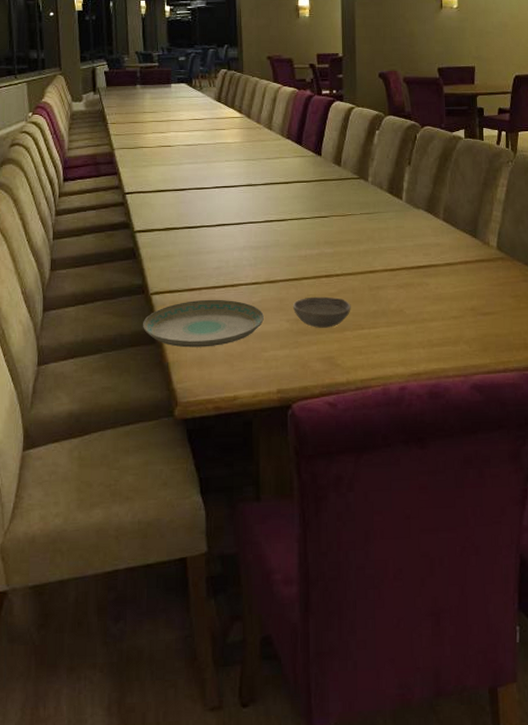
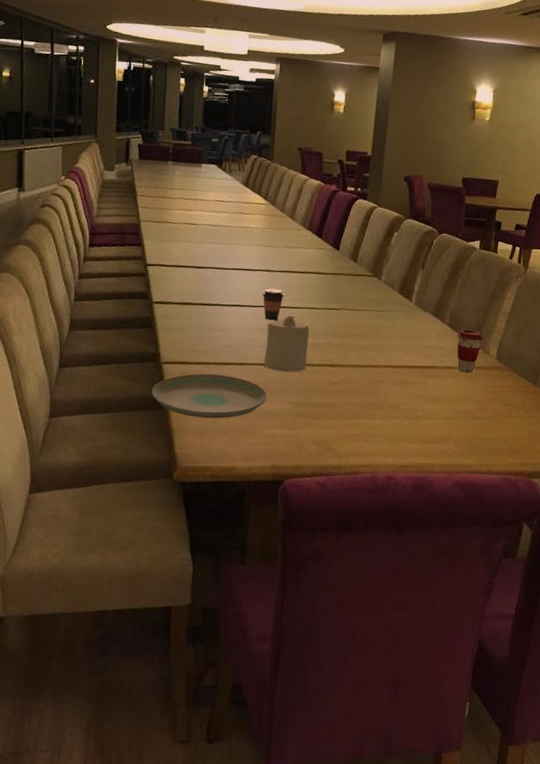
coffee cup: none [246,203,270,236] -> present [261,288,285,321]
candle: none [257,229,301,289] -> present [264,316,309,372]
bowl: present [293,296,351,328] -> none [295,383,351,414]
coffee cup: none [454,222,481,267] -> present [457,329,483,373]

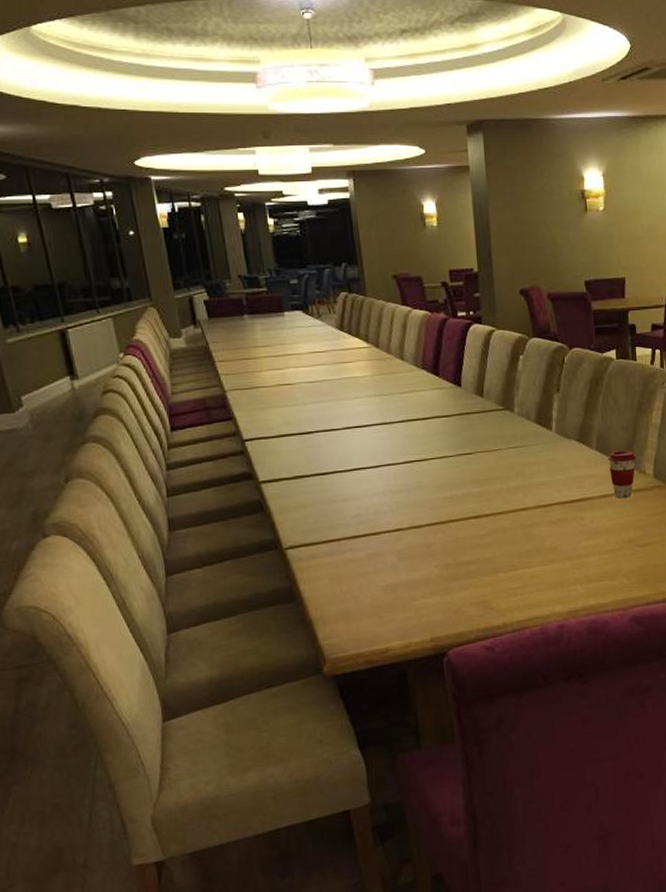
plate: present [152,373,267,419] -> none [279,549,411,603]
coffee cup: present [261,288,285,321] -> none [383,442,409,479]
candle: present [264,316,309,372] -> none [397,470,448,534]

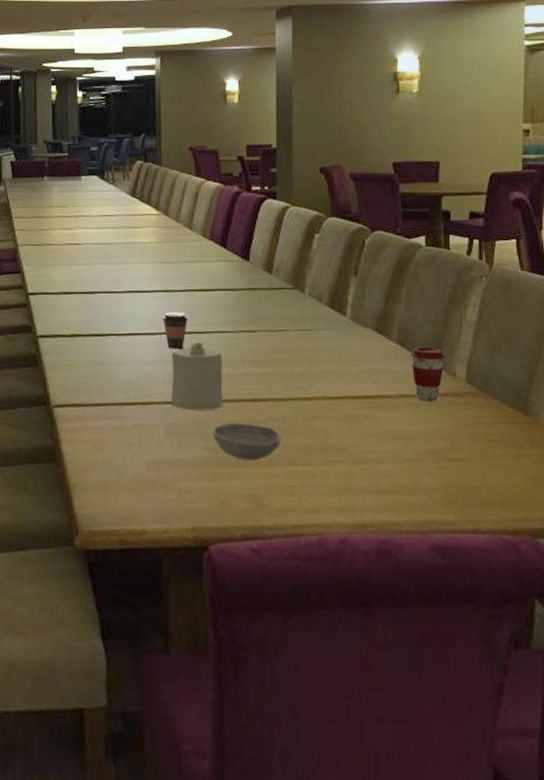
coffee cup: none [383,442,409,479] -> present [161,312,189,350]
candle: none [397,470,448,534] -> present [171,342,223,411]
bowl: none [441,538,503,572] -> present [213,423,282,461]

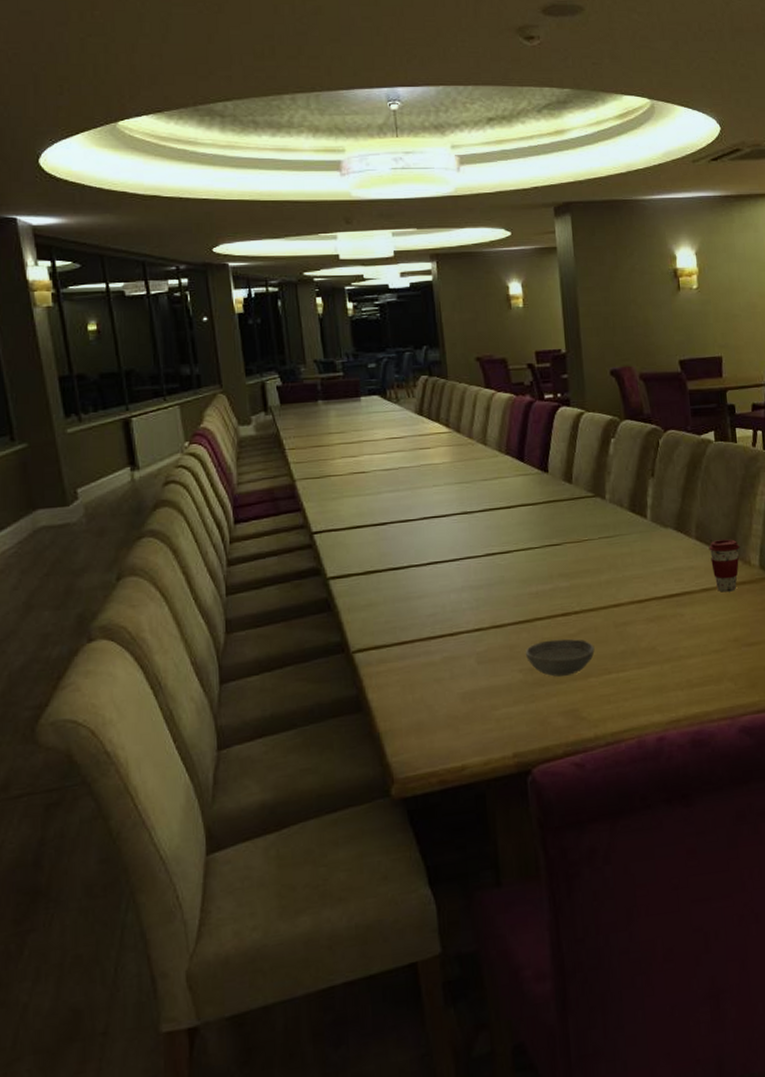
coffee cup: present [161,312,189,350] -> none [462,533,491,574]
candle: present [171,342,223,411] -> none [477,563,534,635]

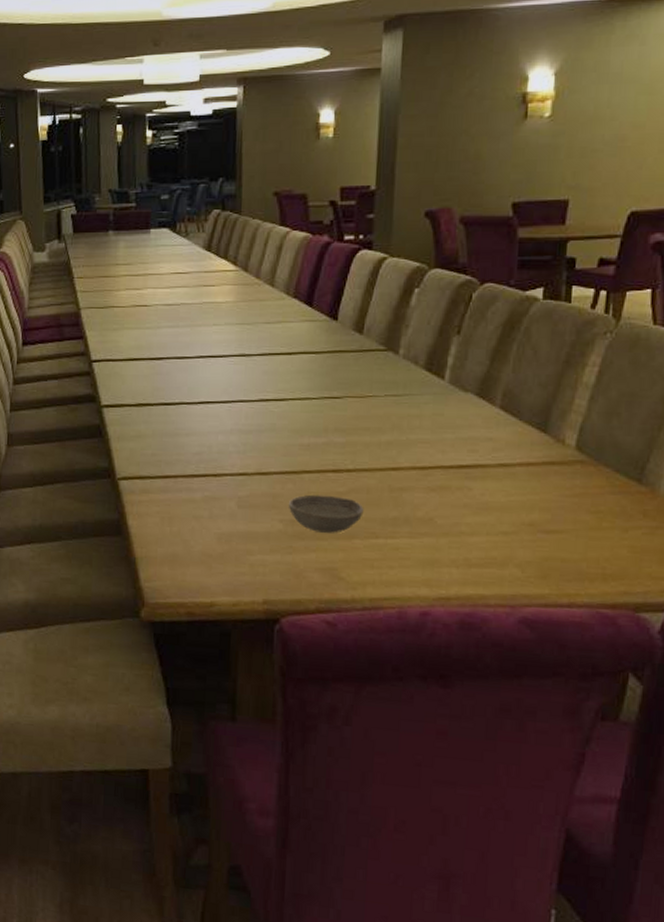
coffee cup: present [708,539,740,592] -> none [514,412,555,471]

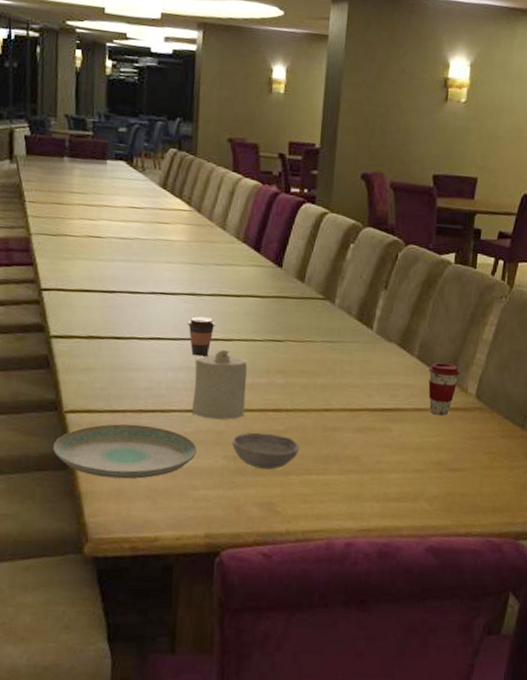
plate: none [108,489,252,545] -> present [53,424,197,479]
coffee cup: none [237,378,267,418] -> present [187,316,216,357]
candle: none [245,411,303,483] -> present [192,350,247,420]
coffee cup: none [514,412,555,471] -> present [428,363,460,416]

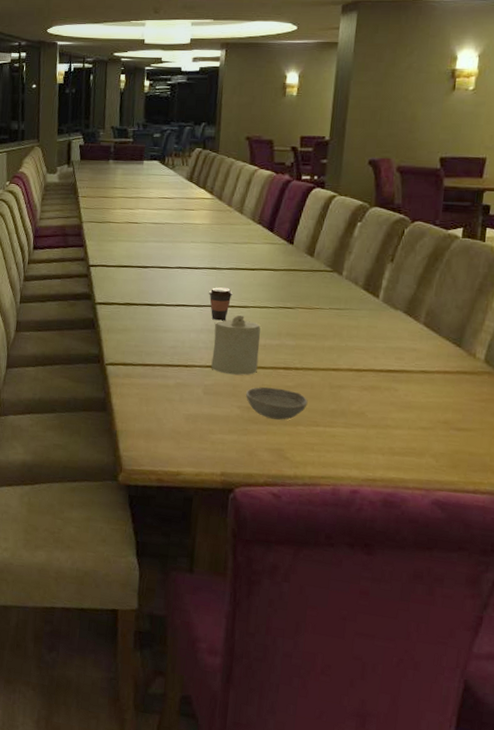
plate: present [53,424,197,479] -> none [96,375,215,422]
coffee cup: present [428,363,460,416] -> none [434,329,468,379]

